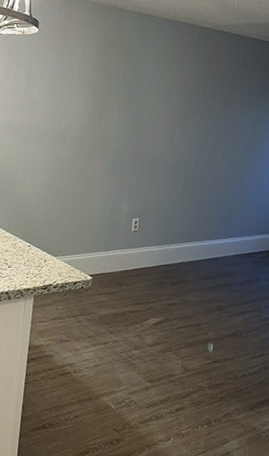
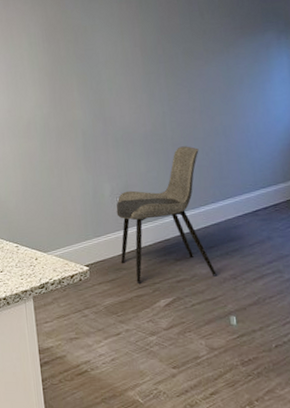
dining chair: none [122,182,215,304] -> present [116,146,217,284]

